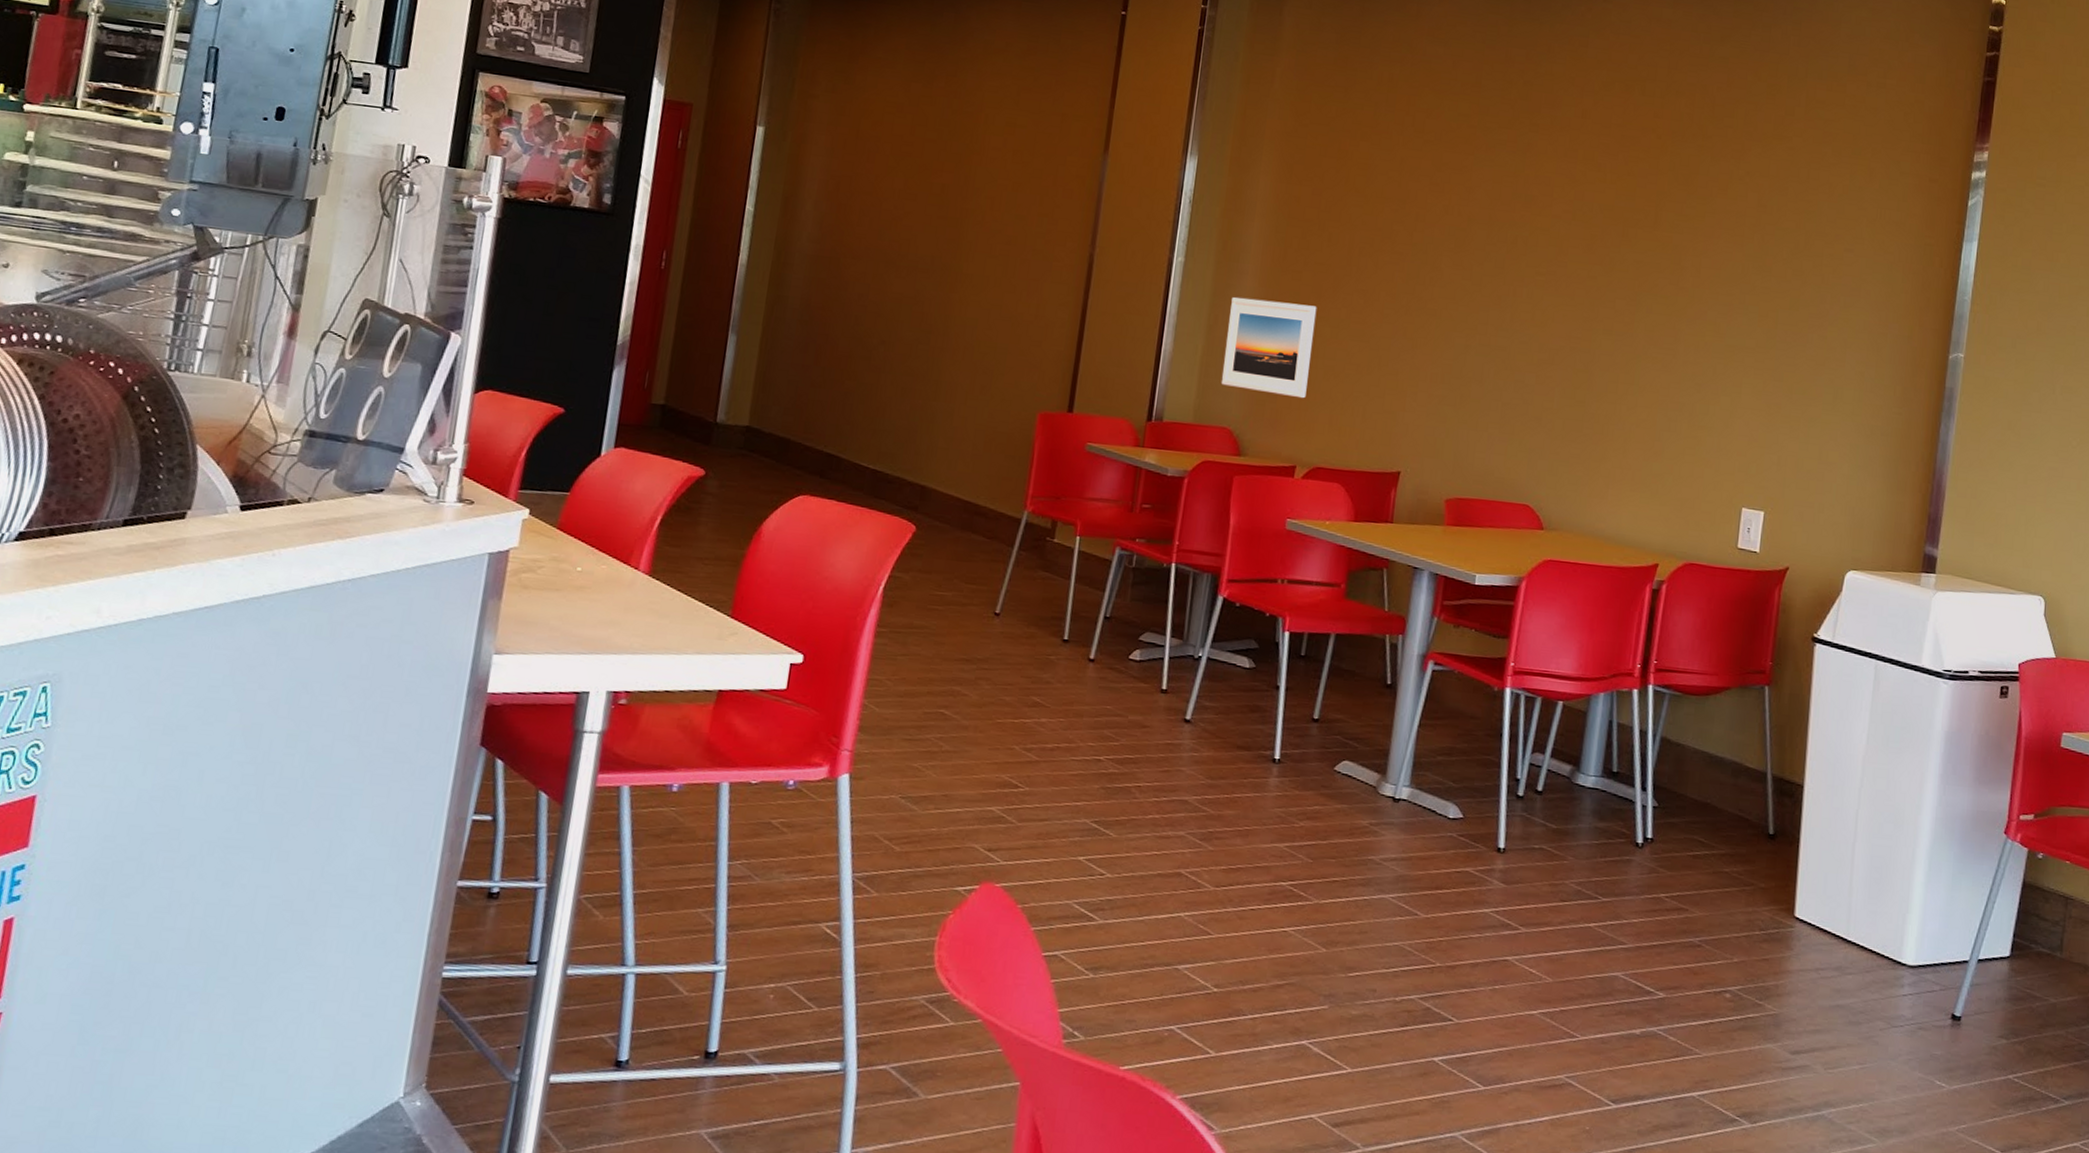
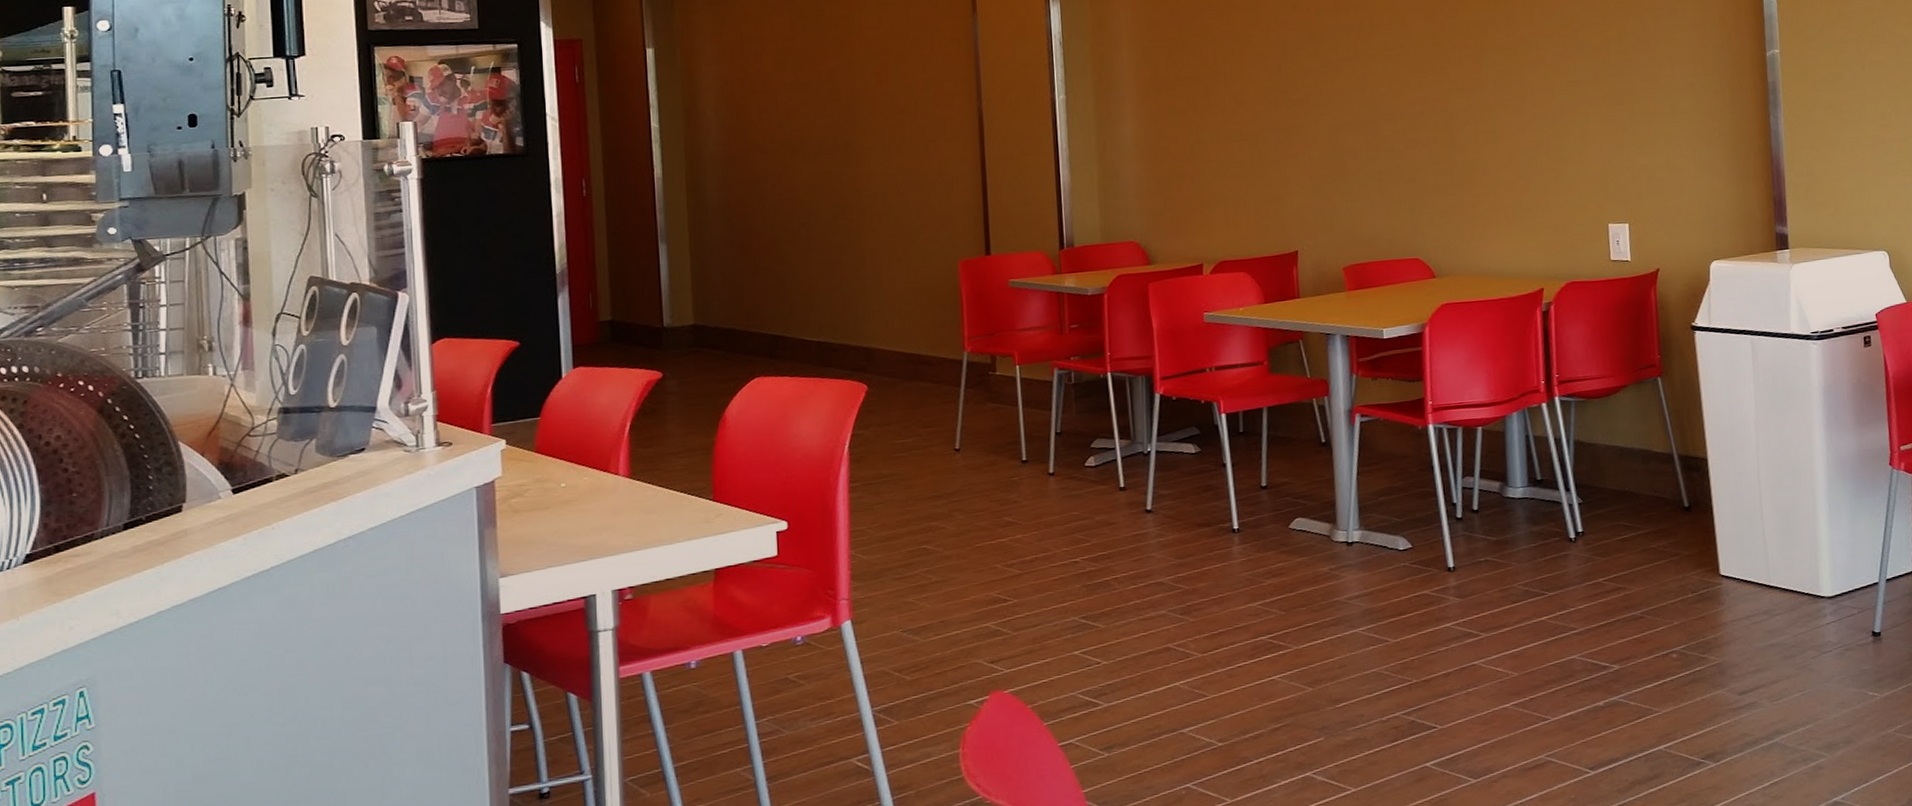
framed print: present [1222,297,1317,399] -> none [1116,116,1200,204]

